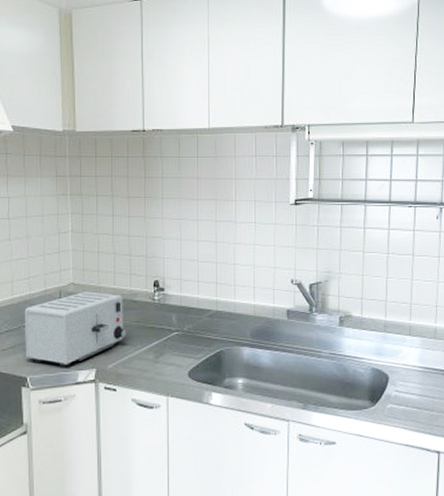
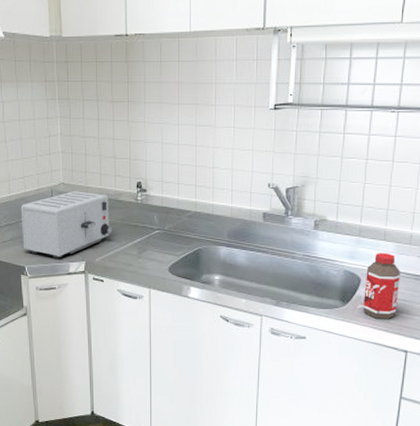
bottle: none [393,348,428,418] -> present [363,253,400,319]

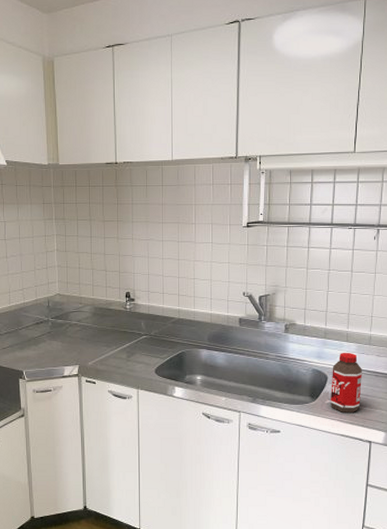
toaster: present [20,191,113,259] -> none [19,301,104,363]

